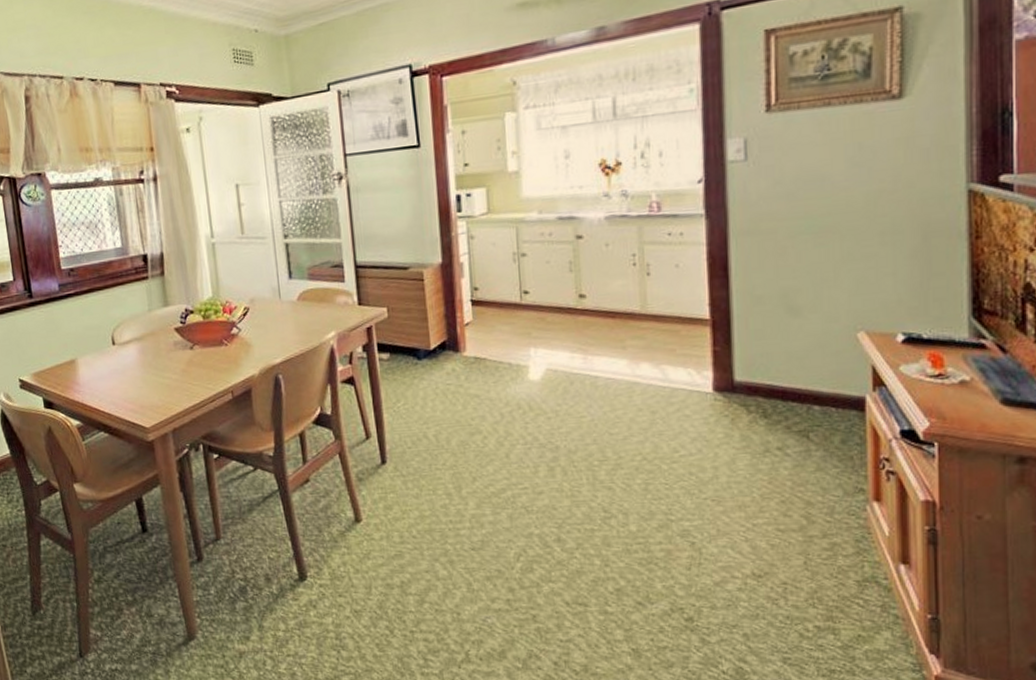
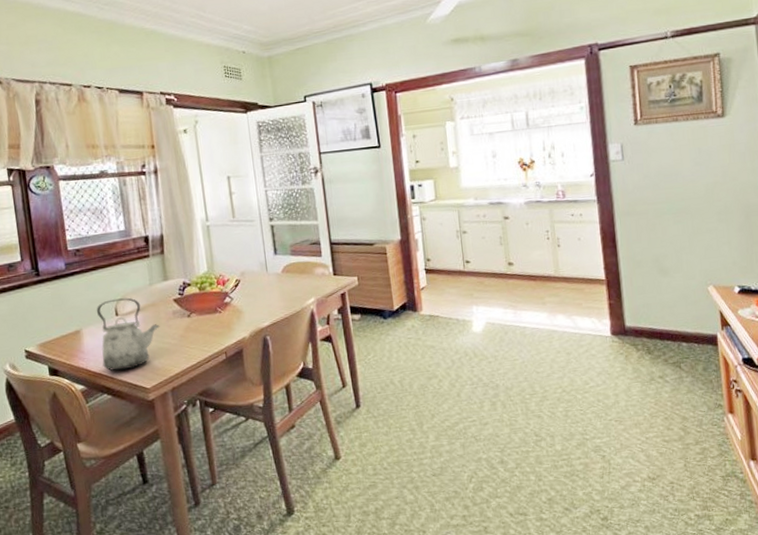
kettle: none [92,325,160,407] -> present [96,297,160,371]

